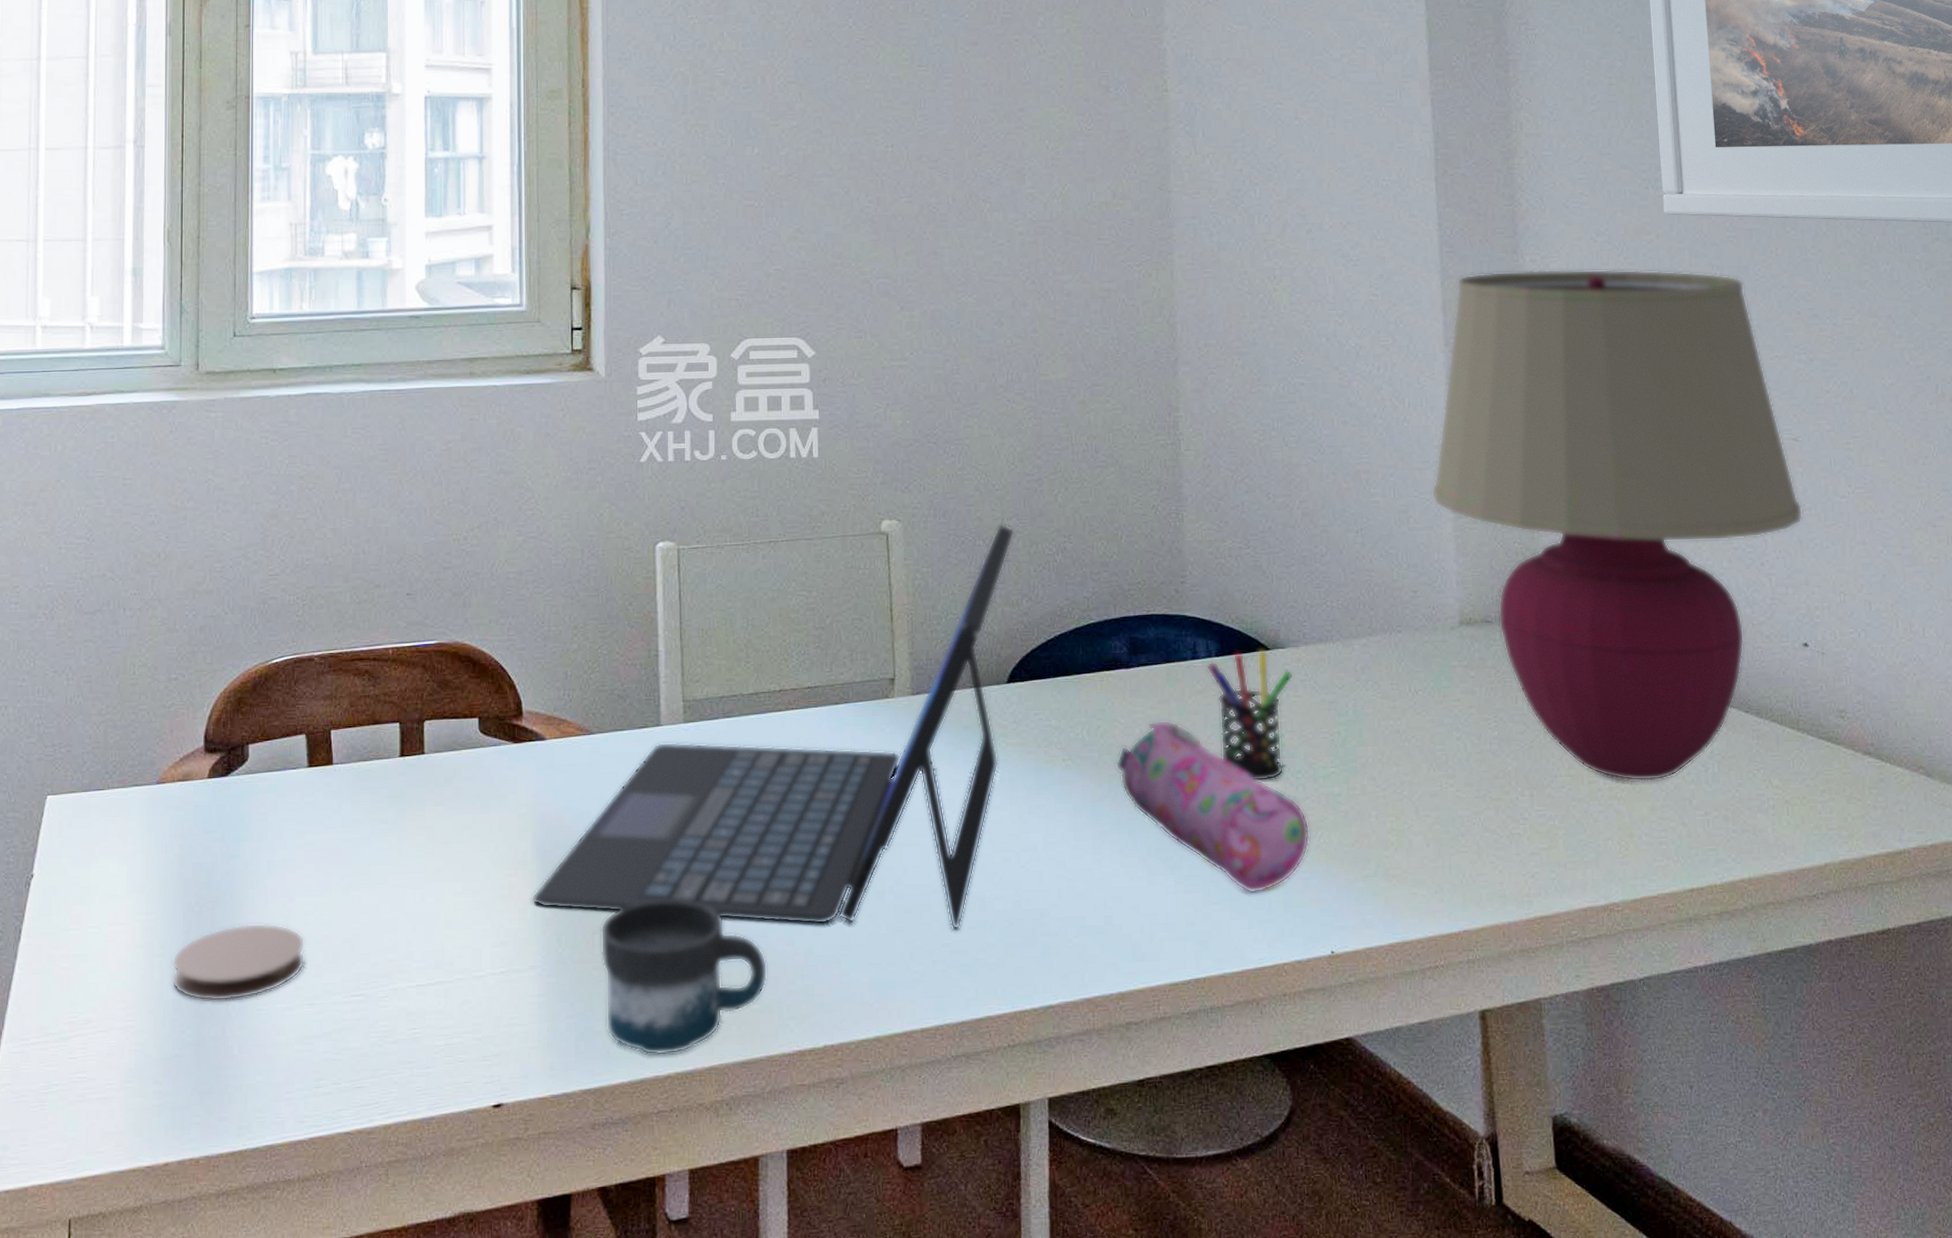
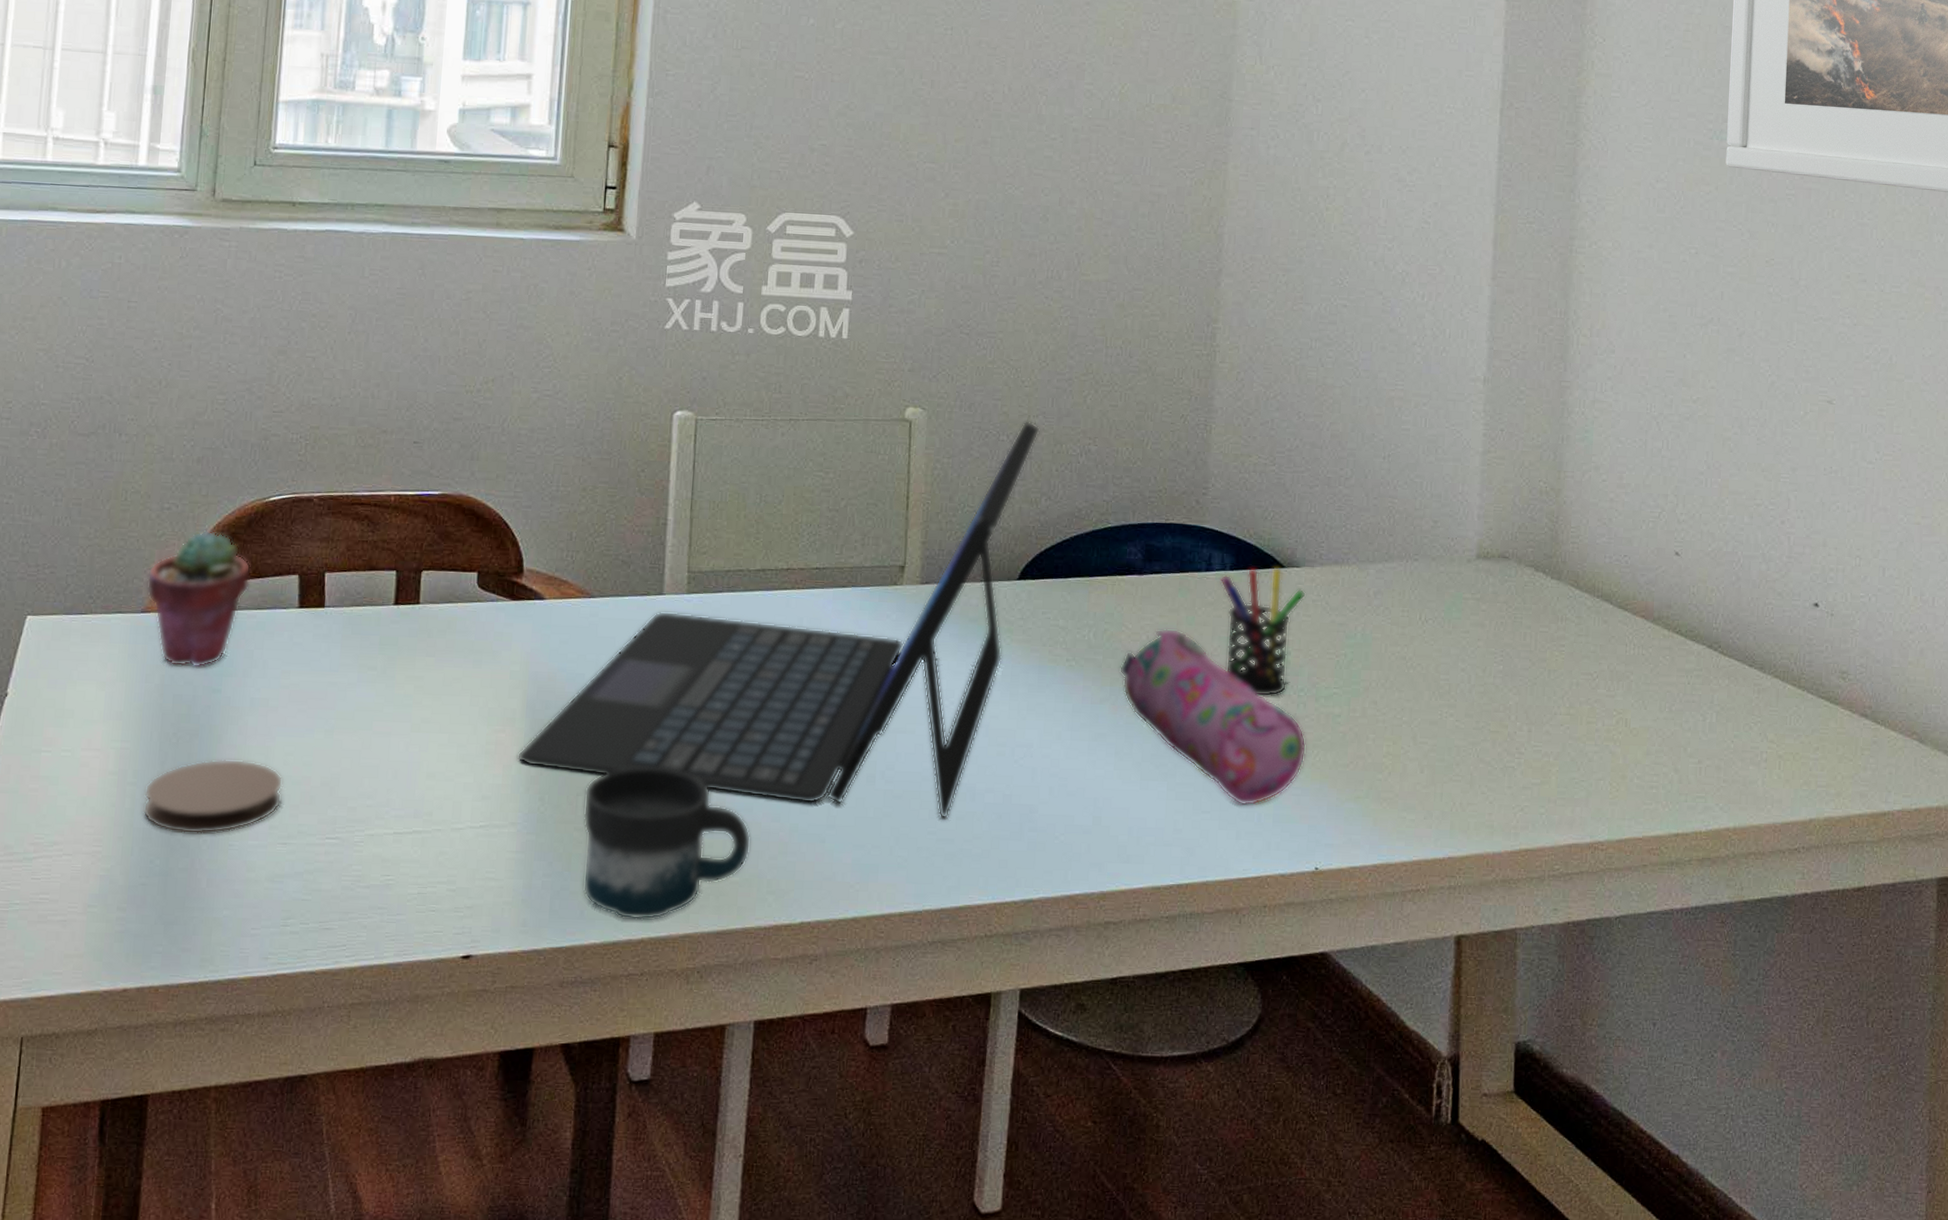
potted succulent: none [160,696,259,836] -> present [146,529,251,669]
table lamp: present [1432,269,1803,782] -> none [1463,209,1829,726]

